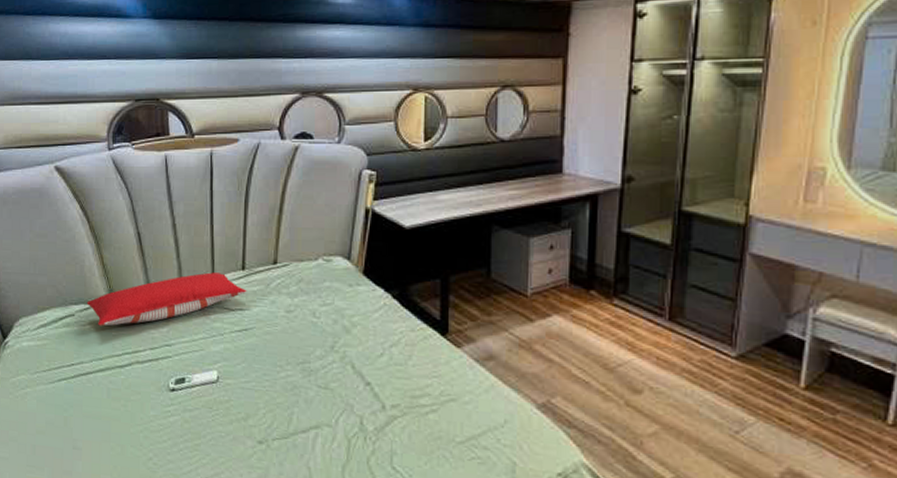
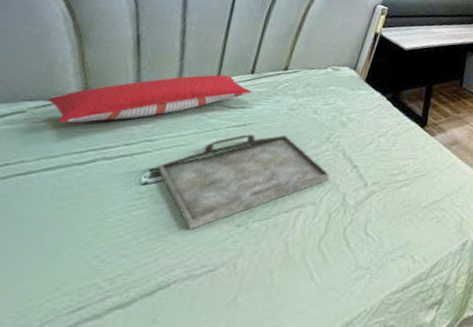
serving tray: none [180,340,342,442] -> present [158,134,330,230]

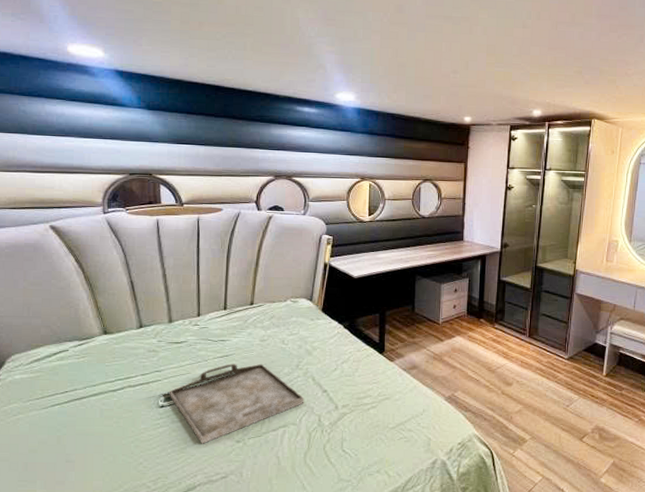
pillow: present [47,74,253,123] -> none [81,312,228,359]

